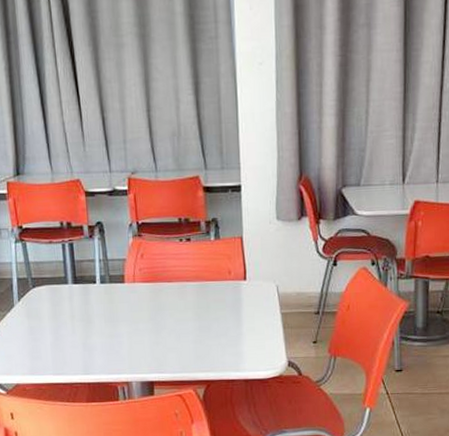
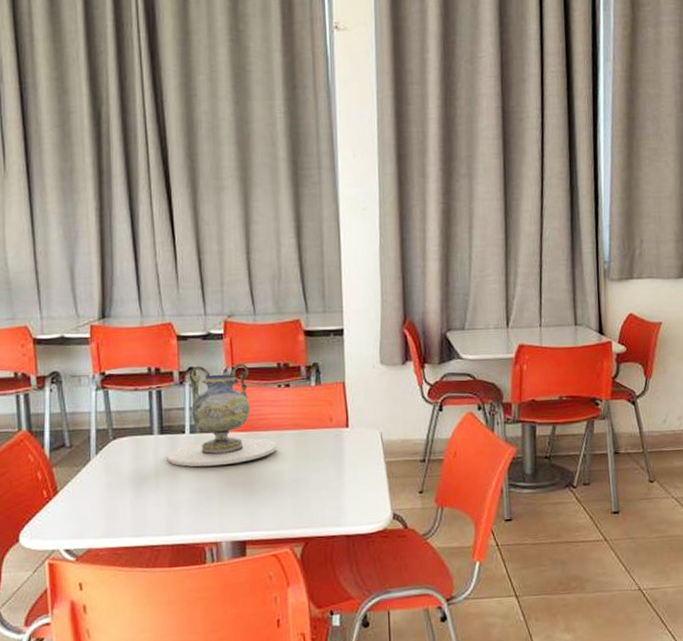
decorative vase: none [80,218,180,314] -> present [167,363,277,467]

